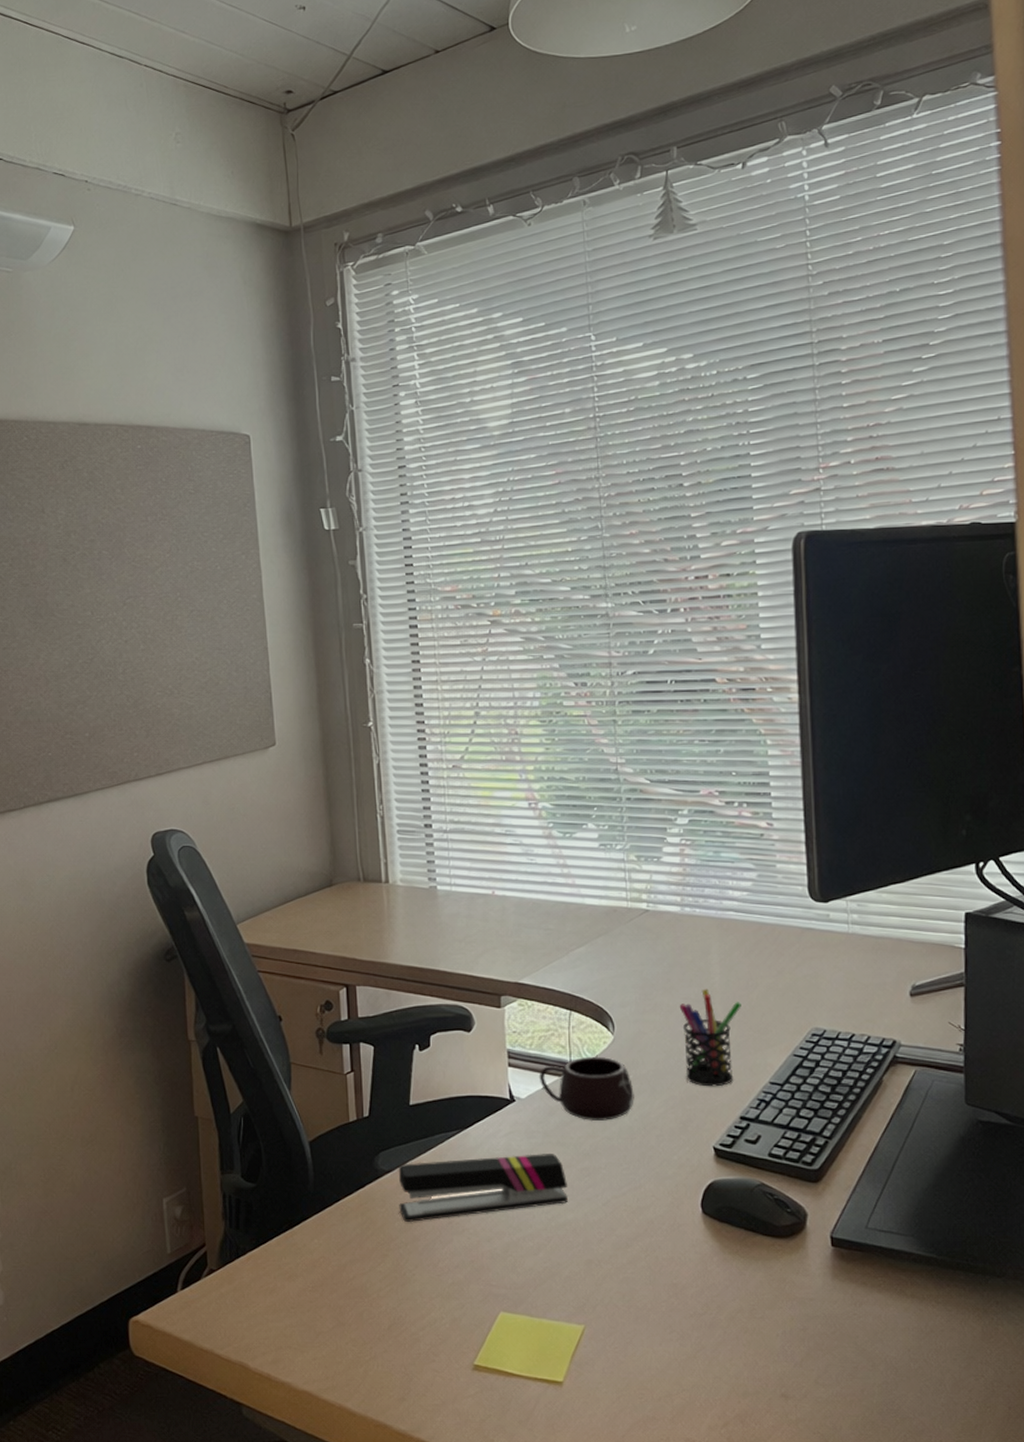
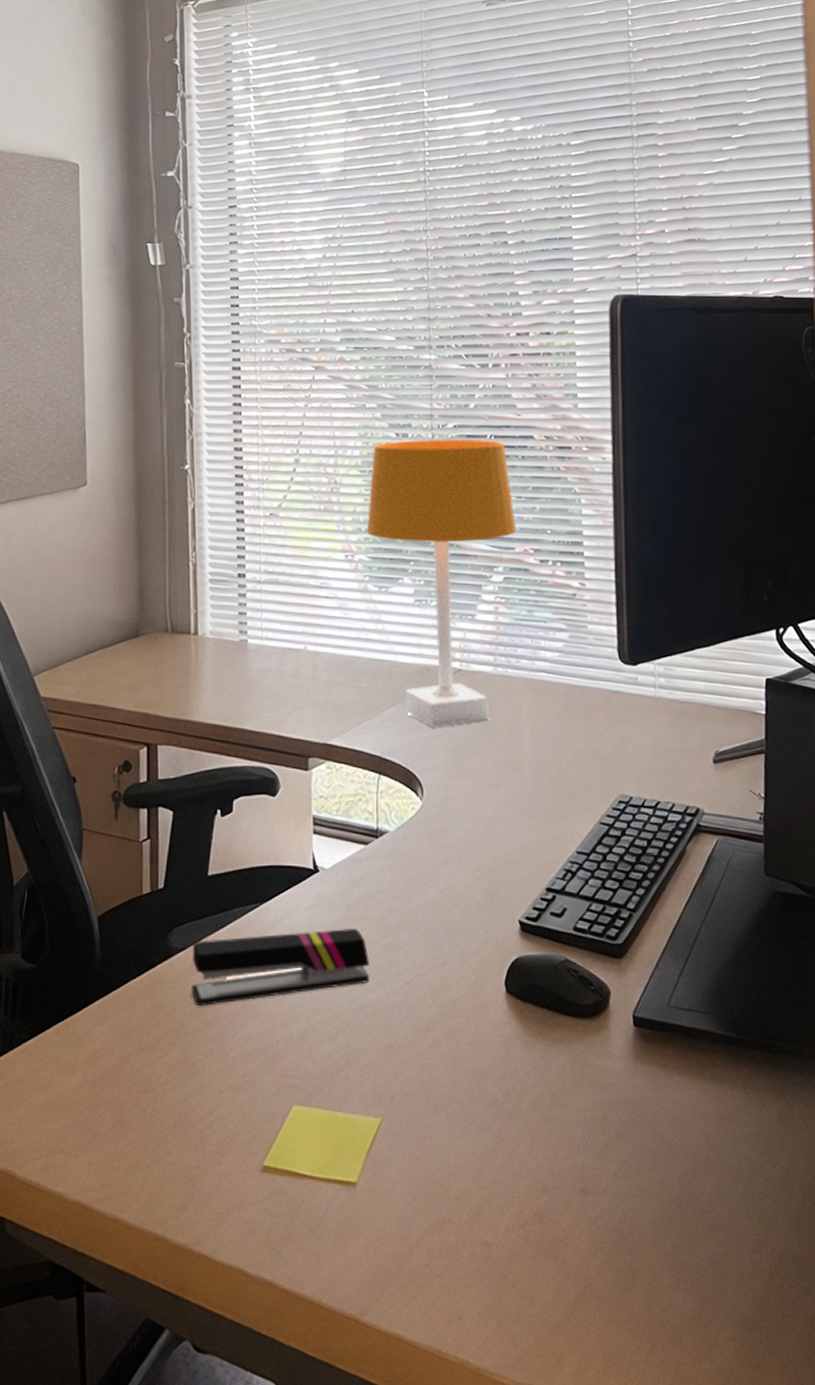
mug: present [539,1056,634,1120] -> none [344,823,441,892]
desk lamp: none [548,685,701,966] -> present [366,438,517,727]
pen holder: present [679,988,741,1087] -> none [489,752,550,856]

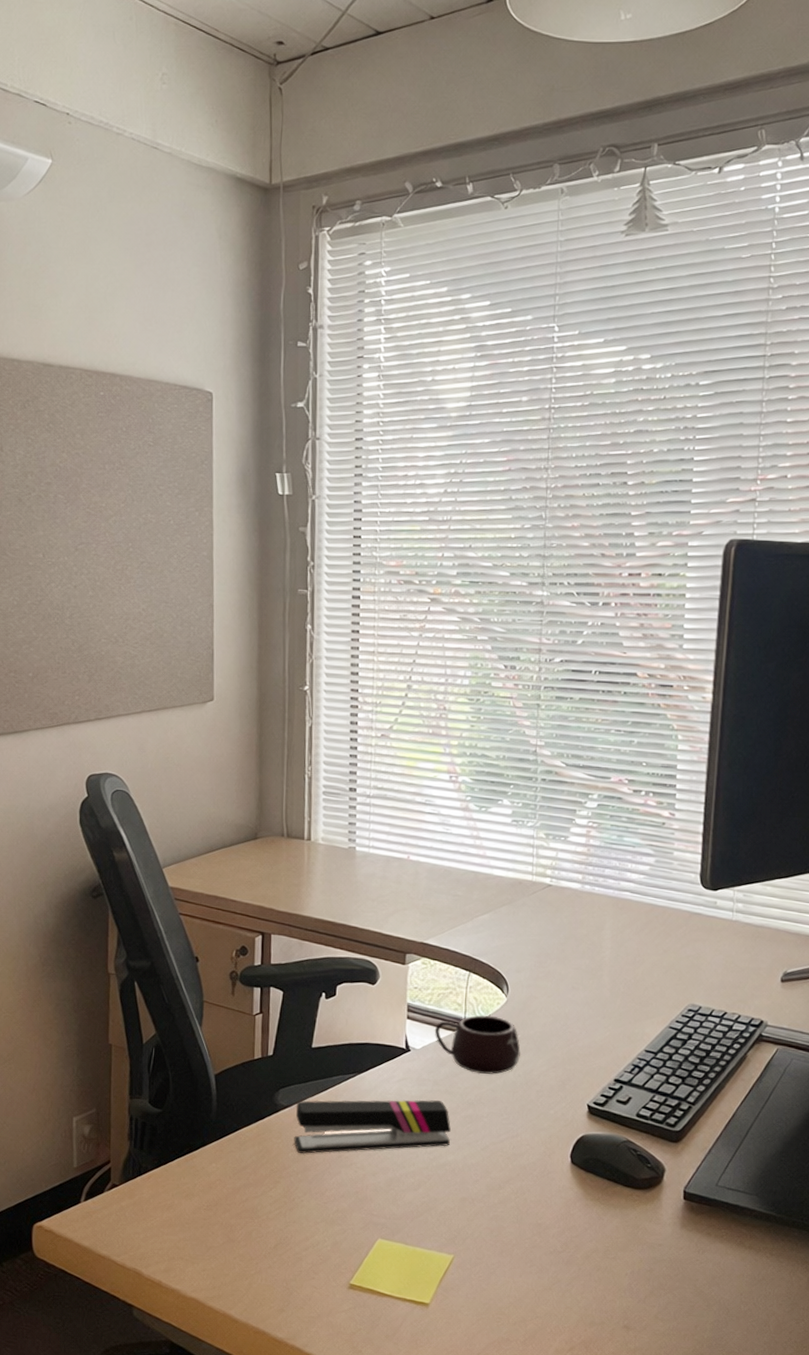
mug: none [344,823,441,892] -> present [434,1015,521,1074]
desk lamp: present [366,438,517,727] -> none [471,671,614,935]

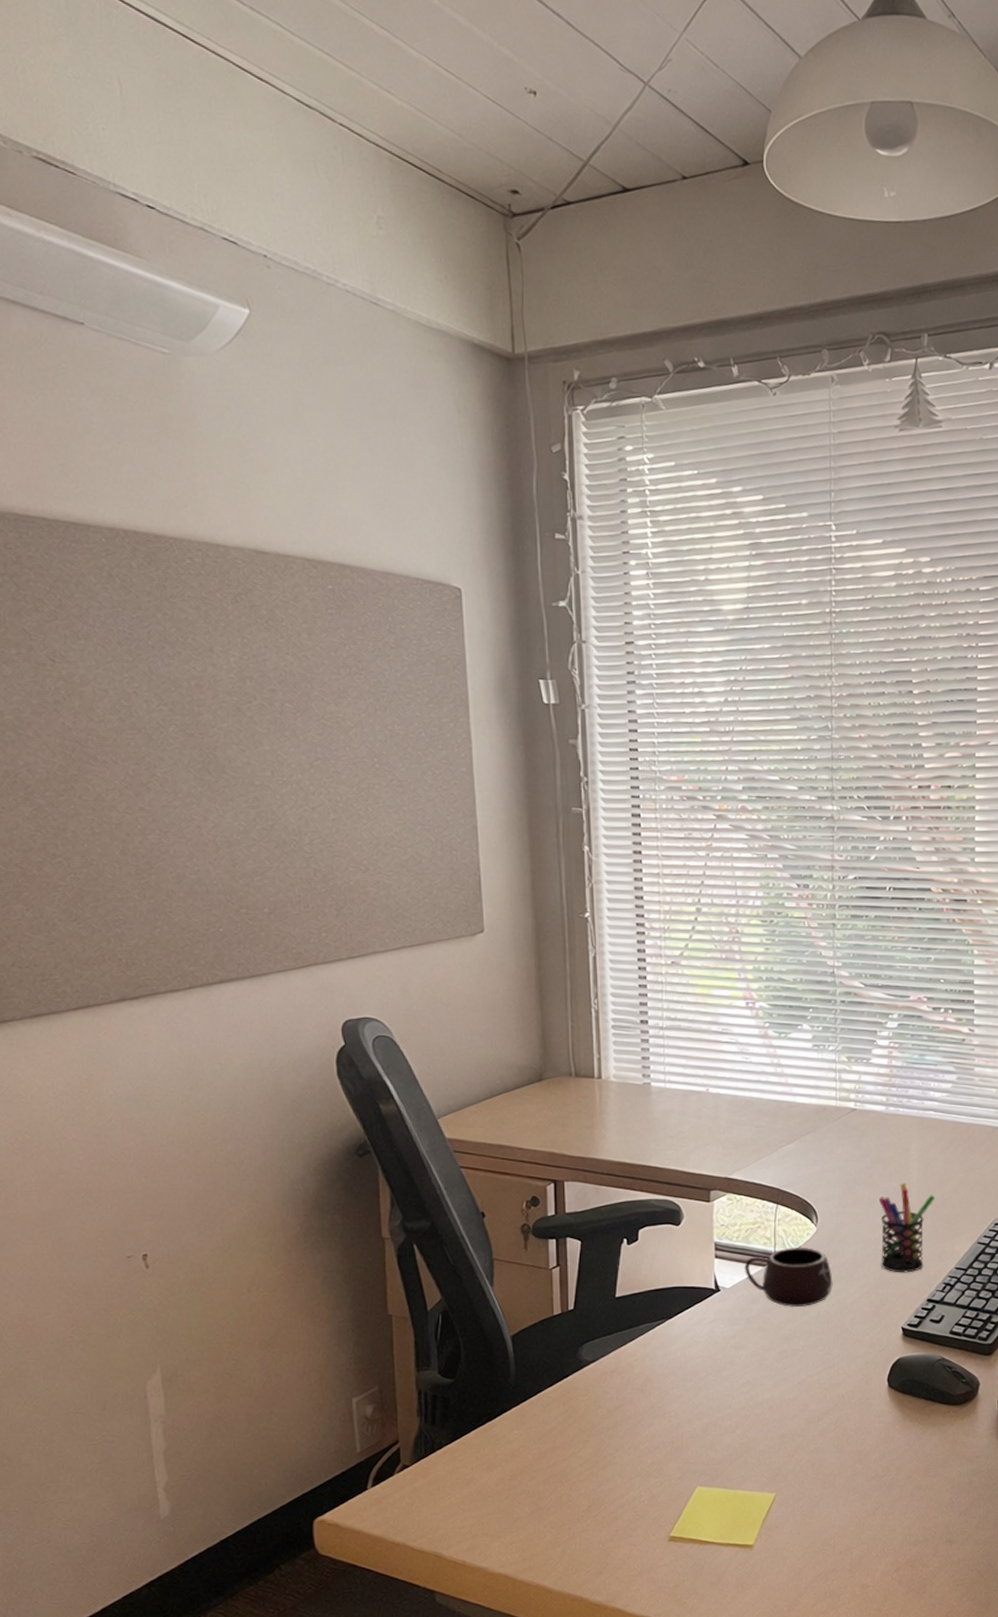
stapler: present [294,1099,451,1154] -> none [602,1339,766,1409]
pen holder: none [569,961,627,1051] -> present [879,1183,935,1273]

